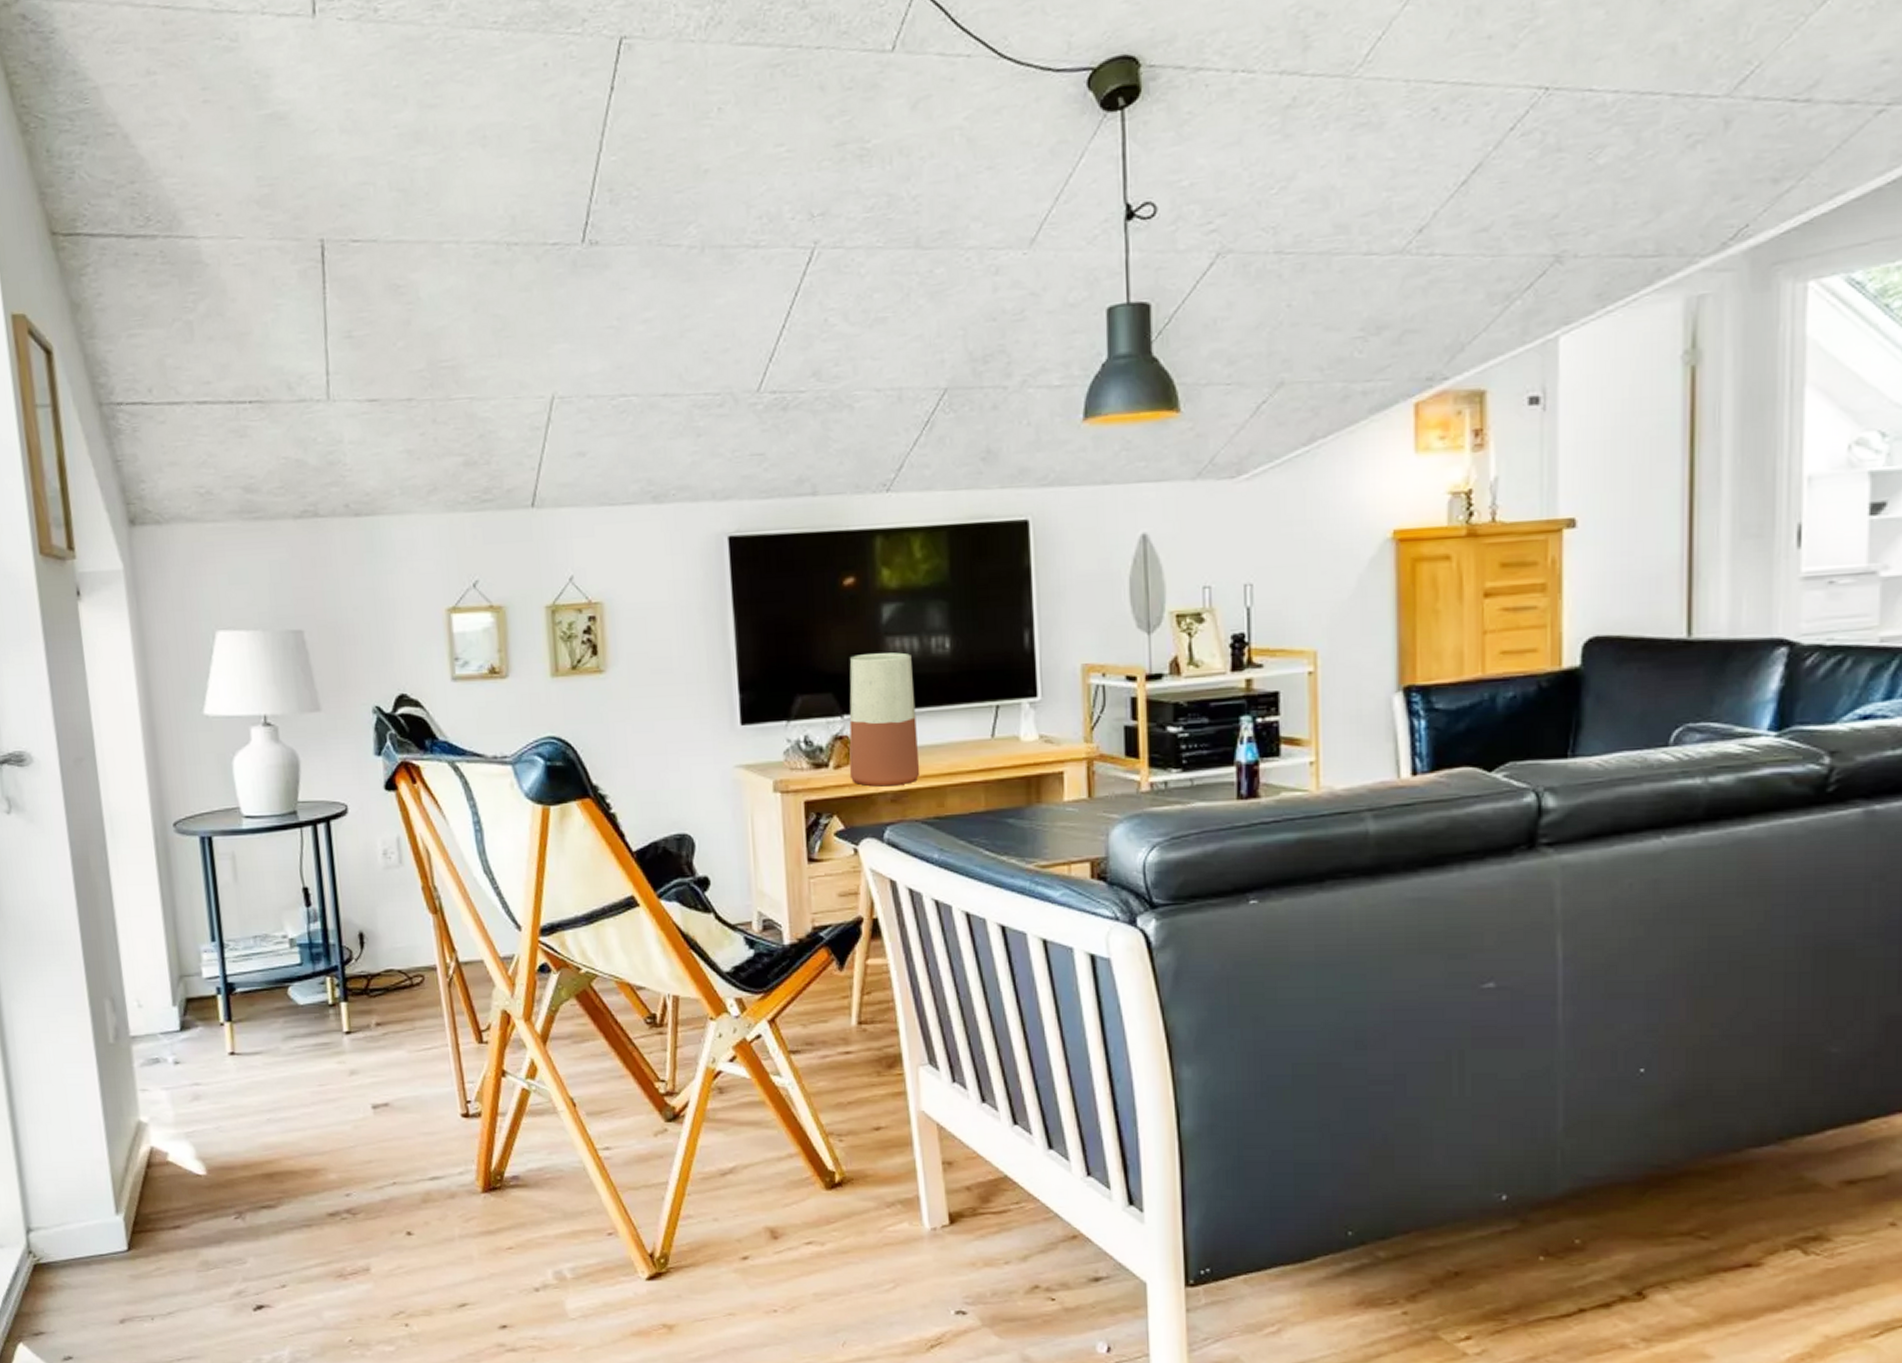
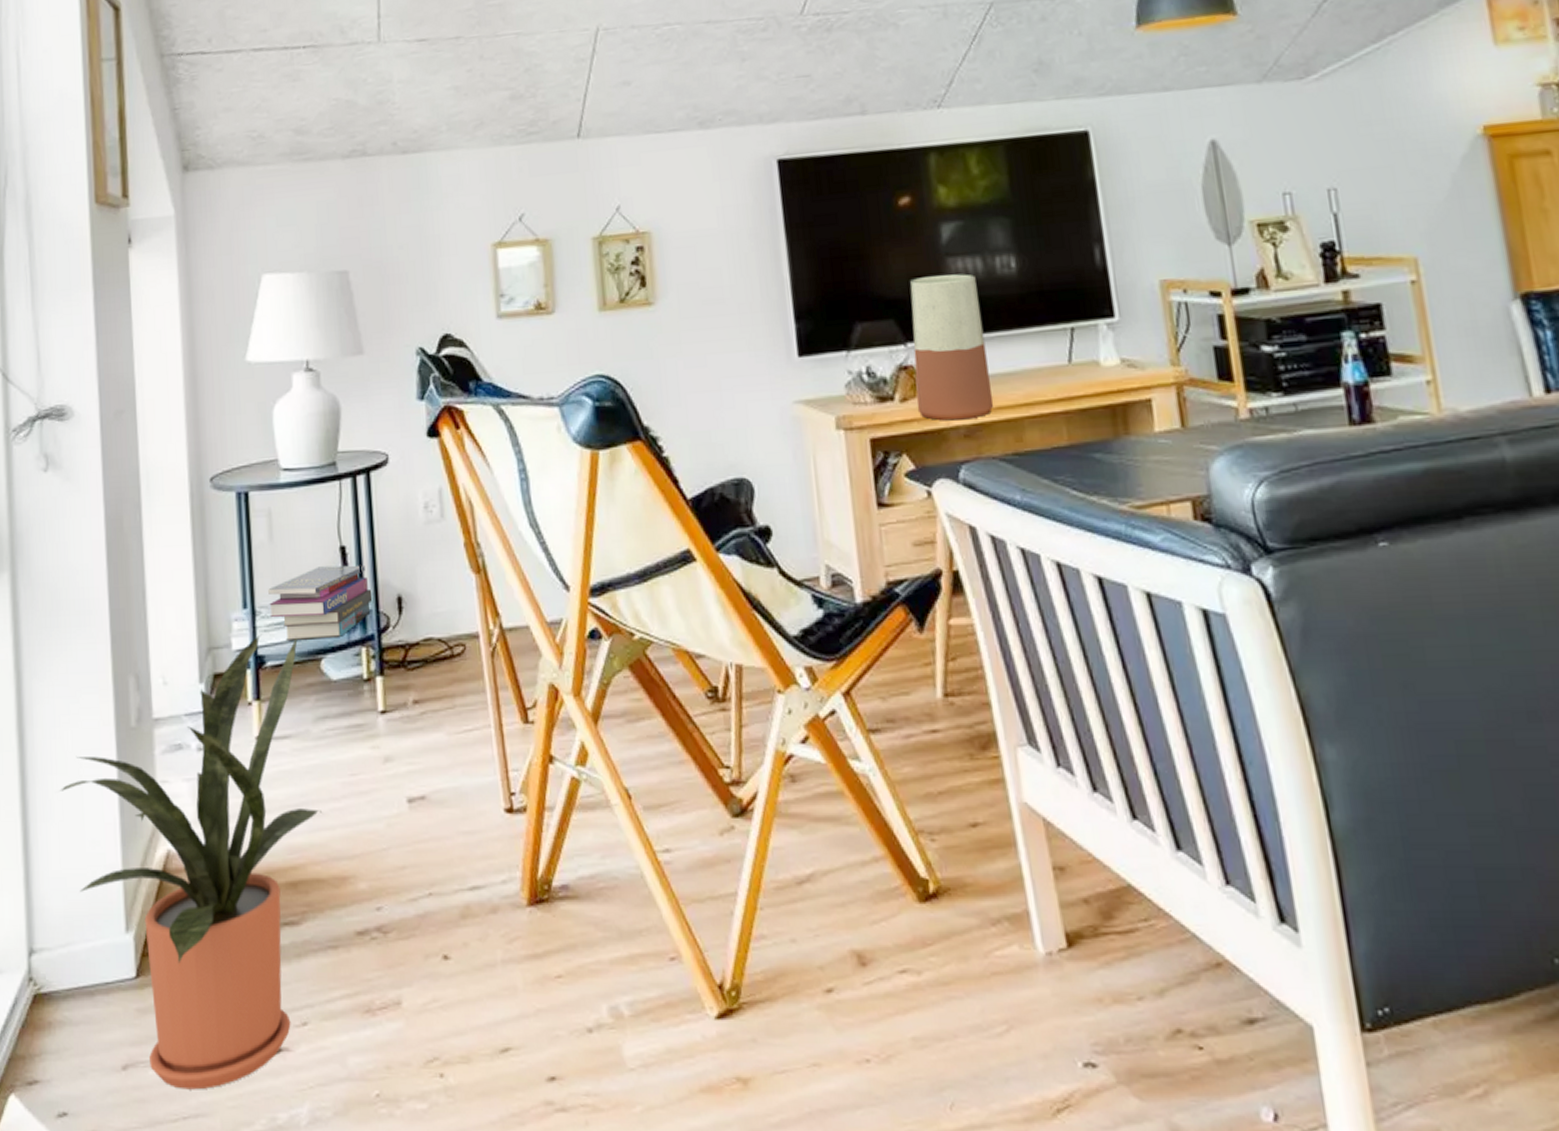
house plant: none [45,964,294,1338] -> present [60,634,323,1090]
books: none [235,904,336,970] -> present [268,565,373,640]

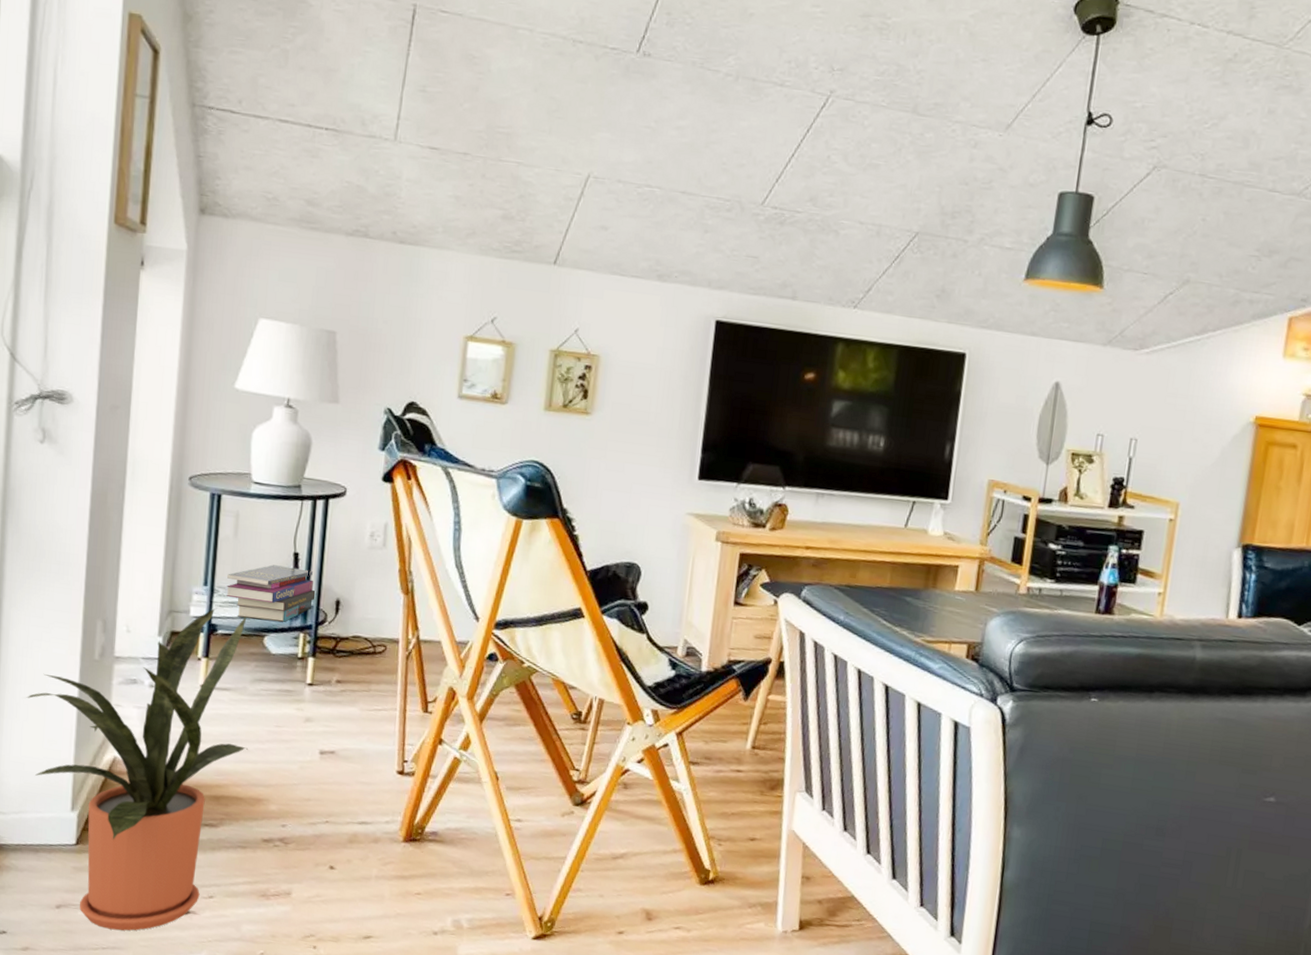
vase: present [909,274,993,421] -> none [781,438,851,554]

